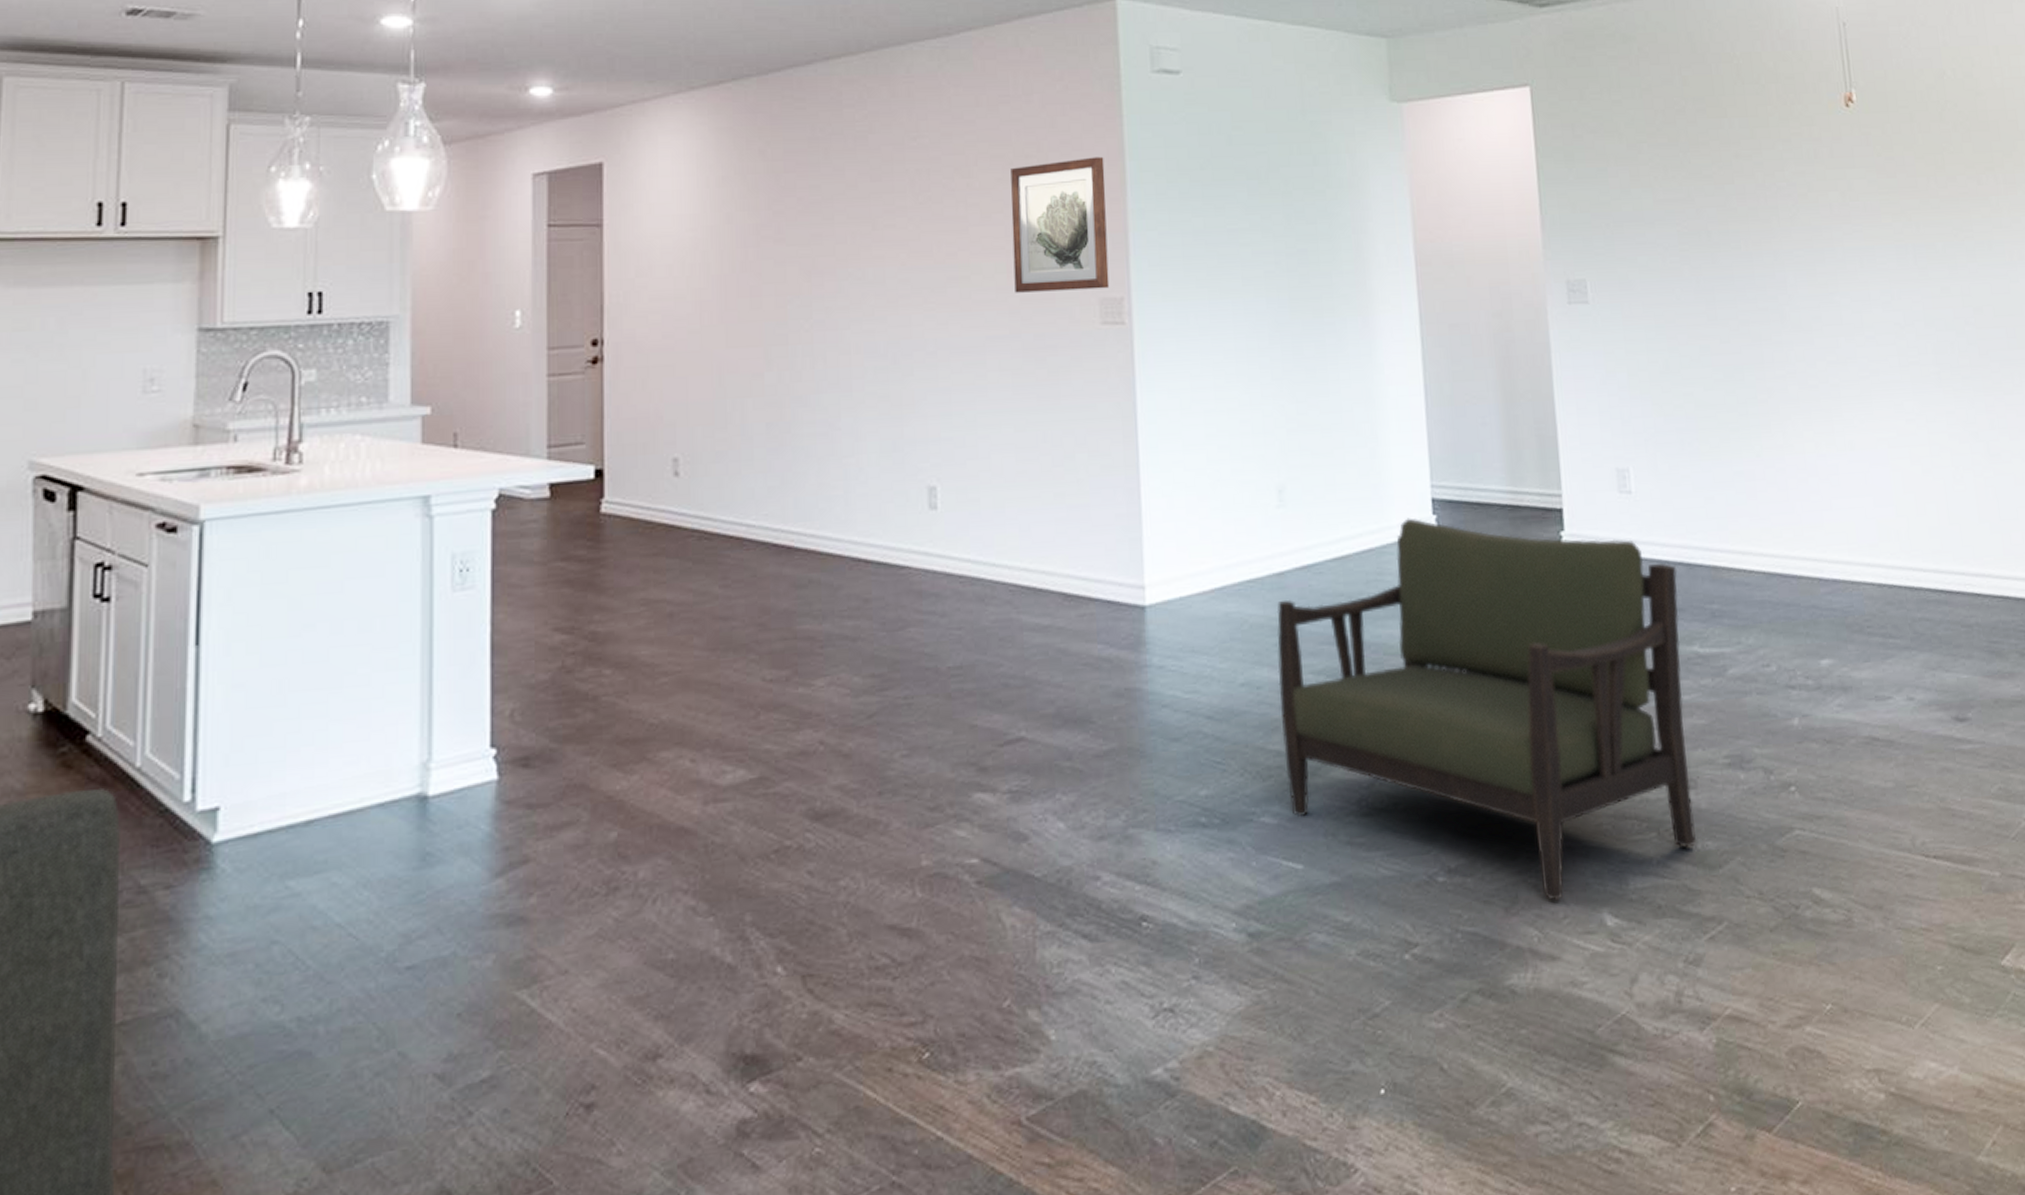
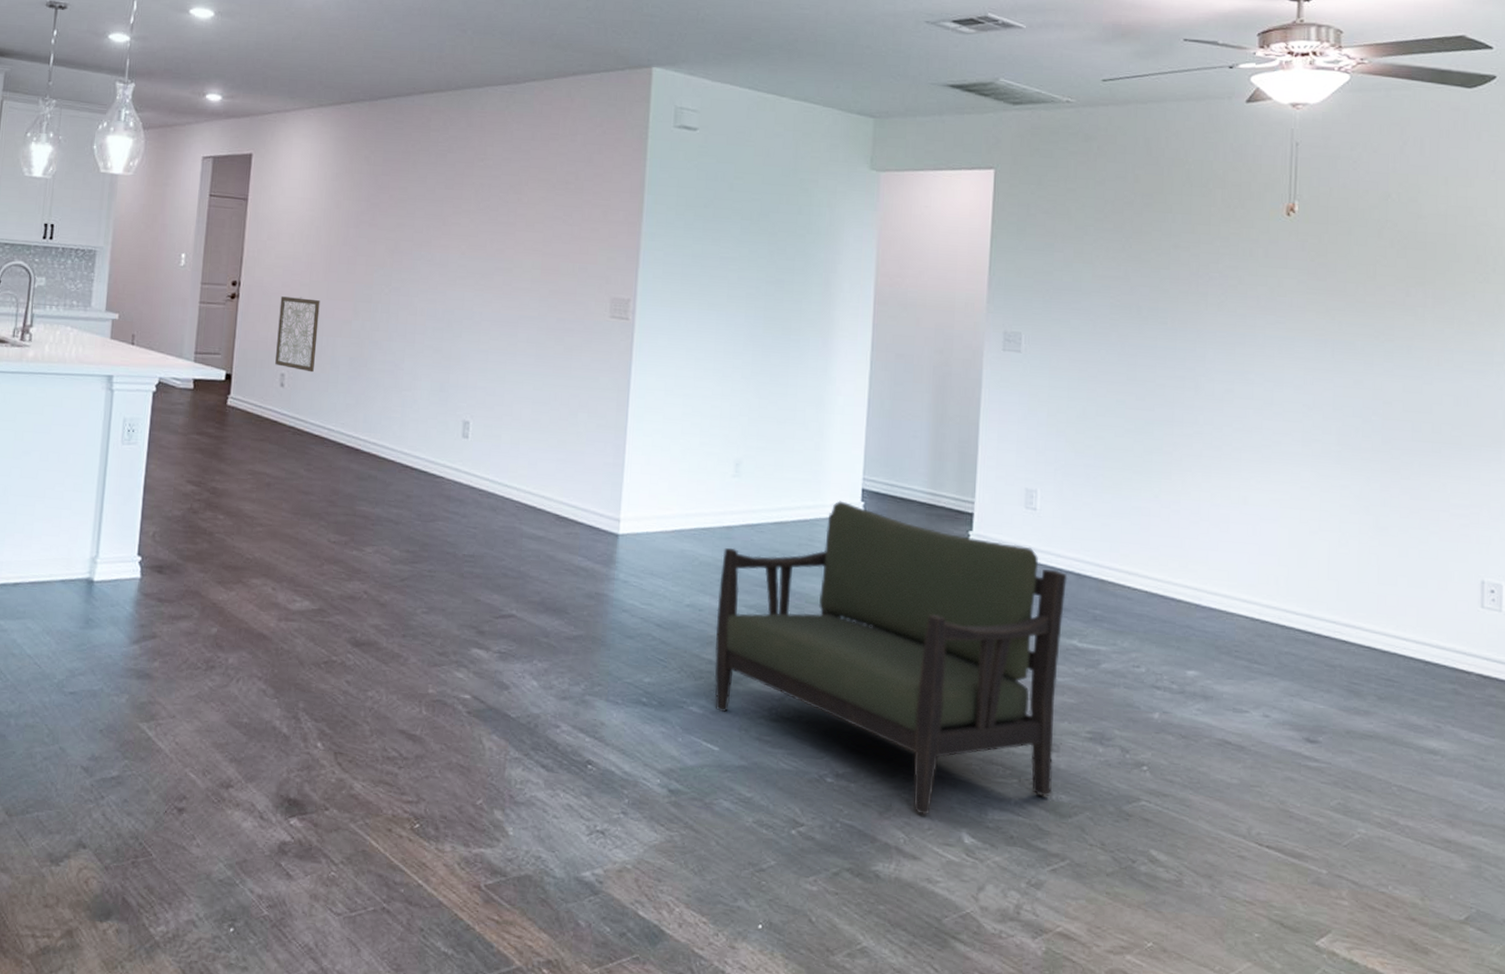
wall art: none [662,349,719,451] -> present [275,296,320,373]
wall art: present [1011,156,1110,293] -> none [546,188,628,291]

